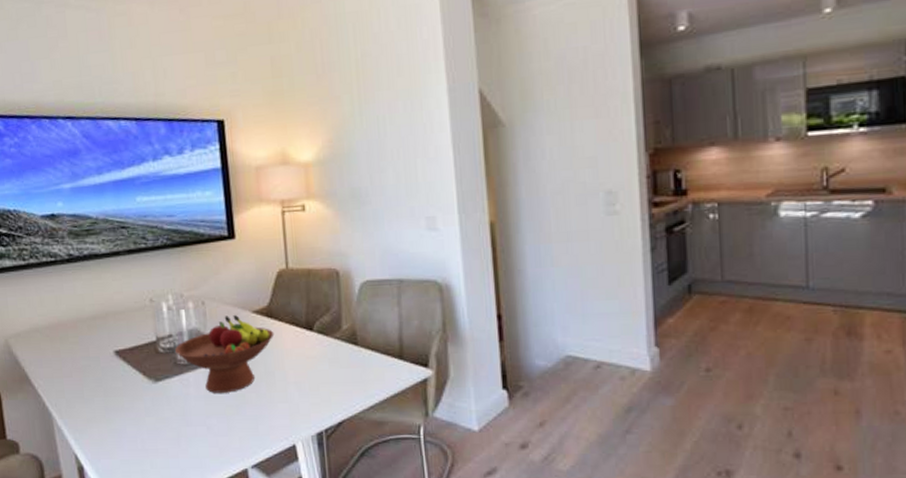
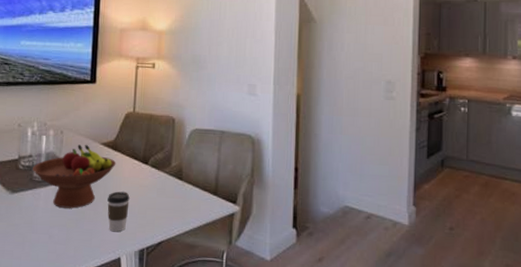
coffee cup: none [270,366,297,416] -> present [107,191,130,232]

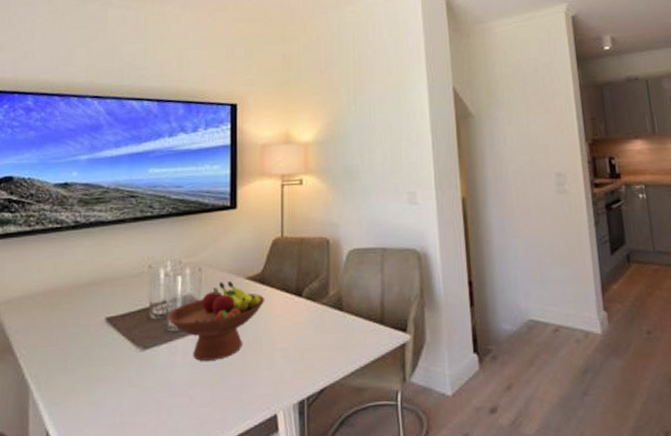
coffee cup: present [107,191,130,232] -> none [257,332,283,384]

